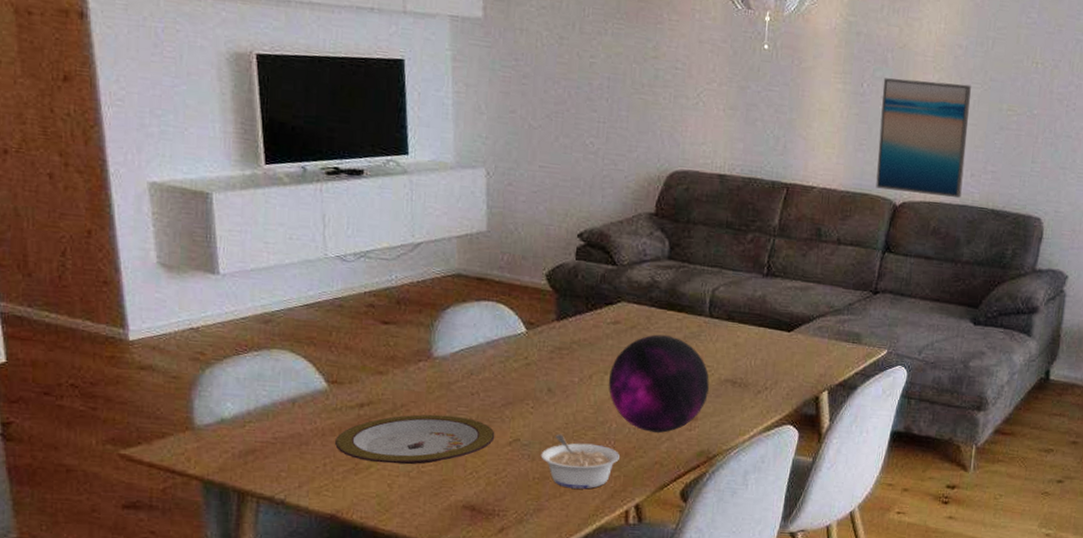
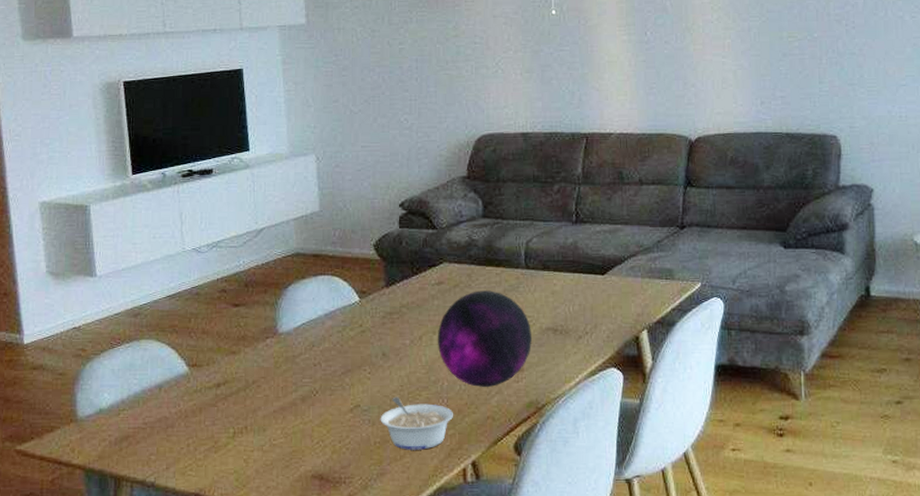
plate: present [335,414,495,465] -> none [197,388,337,439]
wall art: present [876,78,971,199] -> none [665,19,754,127]

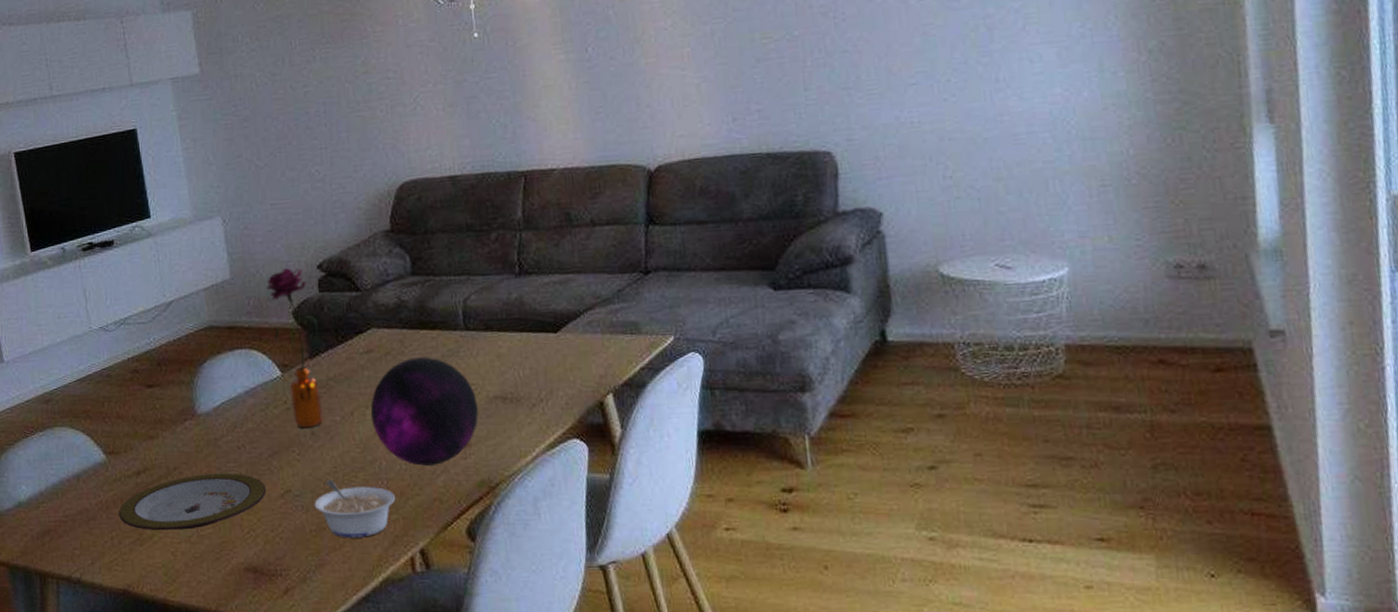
plate: none [197,388,337,439] -> present [119,473,267,531]
flower: none [351,205,396,350] -> present [266,268,323,428]

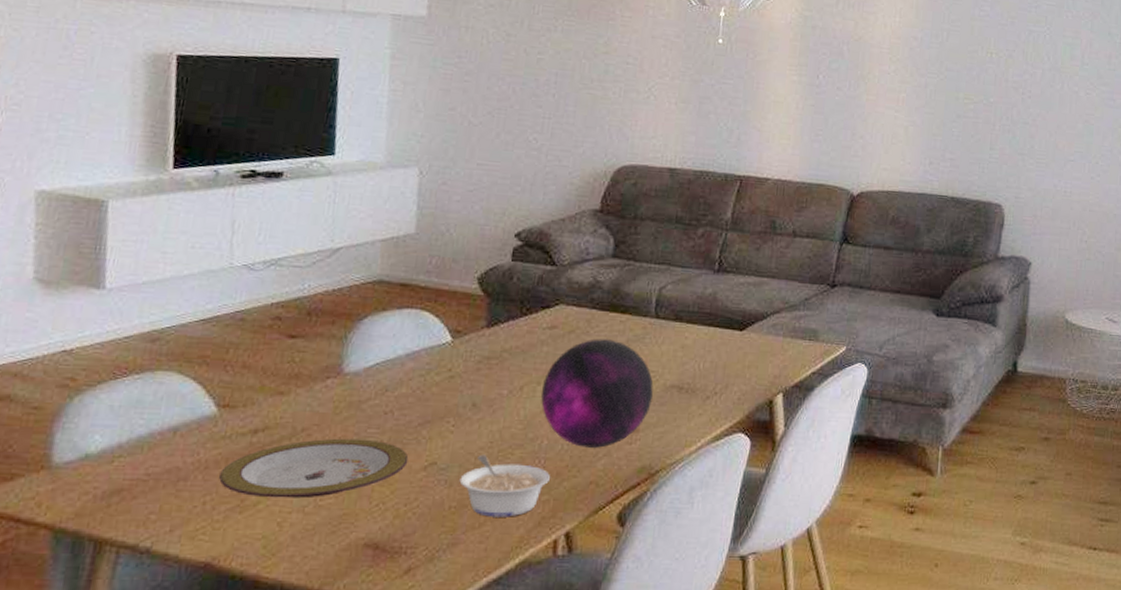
flower: present [266,268,323,428] -> none [452,231,503,399]

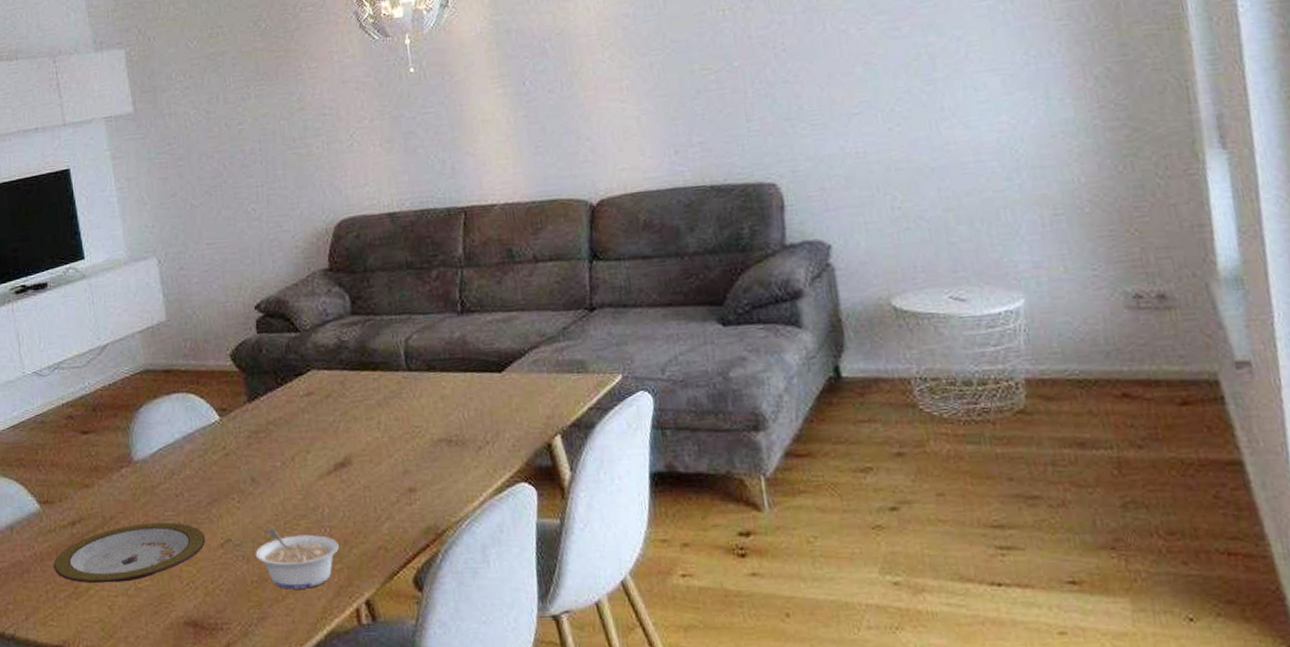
decorative orb: present [540,339,654,448] -> none [312,399,423,512]

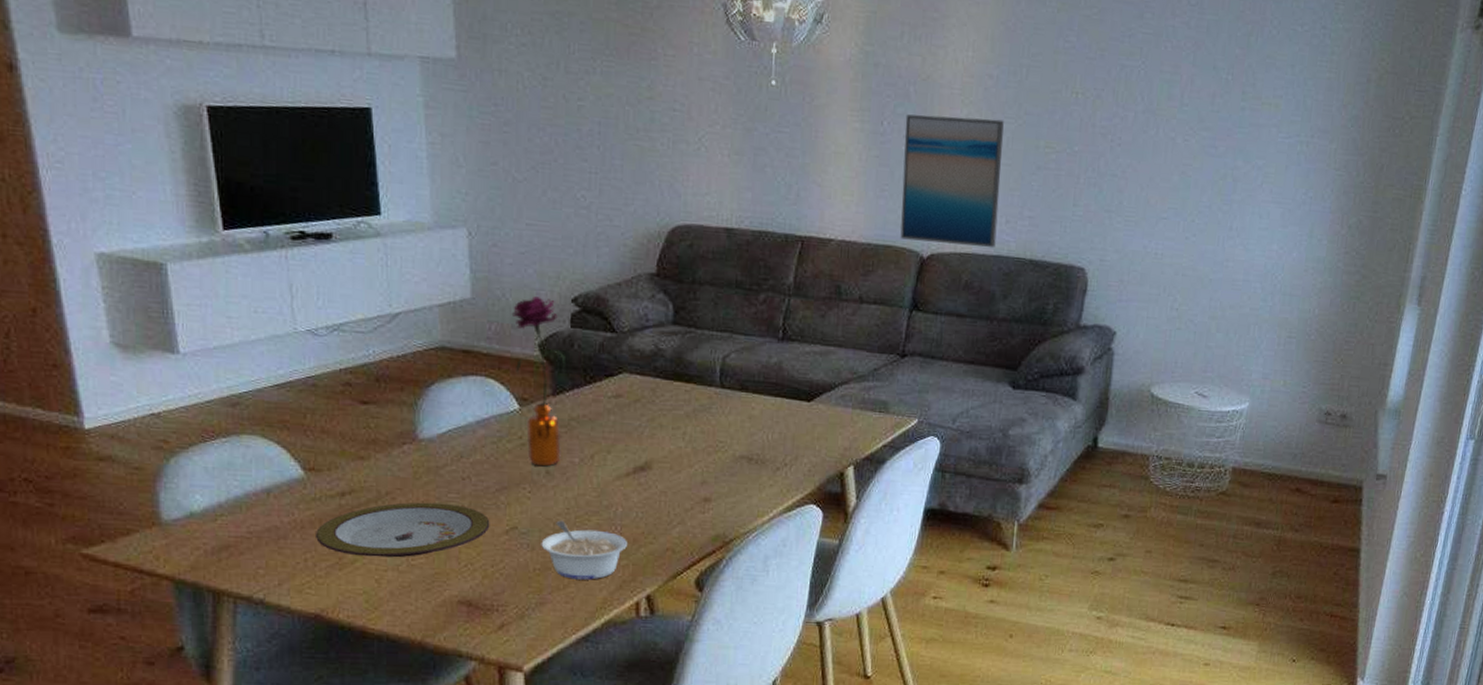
flower: none [203,309,264,475] -> present [511,296,565,467]
wall art: none [546,53,669,191] -> present [900,114,1004,248]

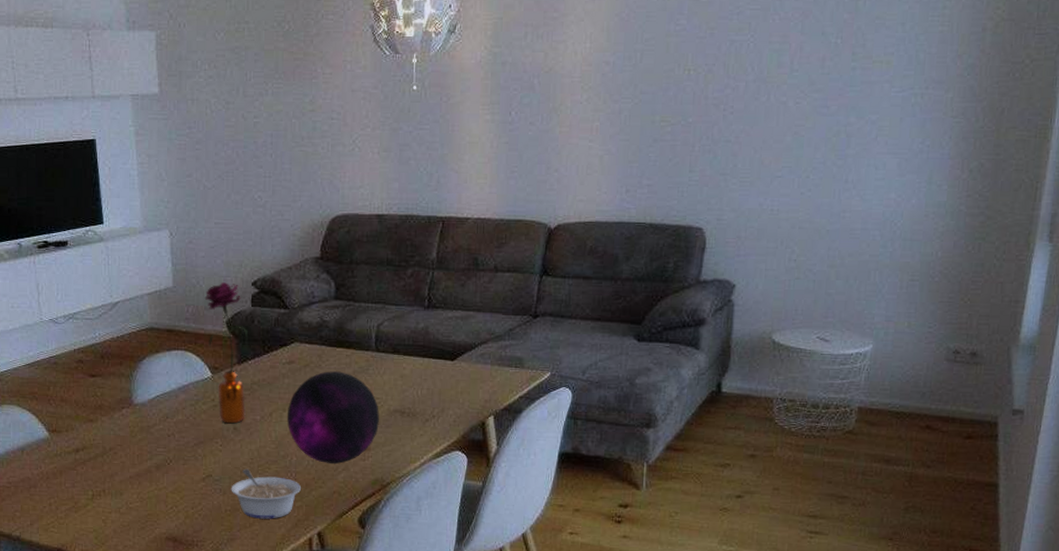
plate: present [316,502,490,558] -> none [58,456,190,502]
decorative orb: none [611,408,723,516] -> present [287,371,379,464]
wall art: present [900,114,1004,248] -> none [529,100,621,216]

